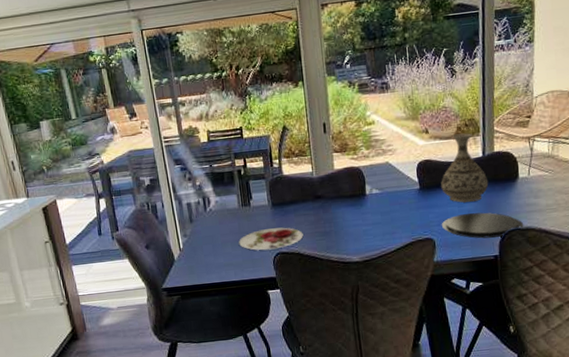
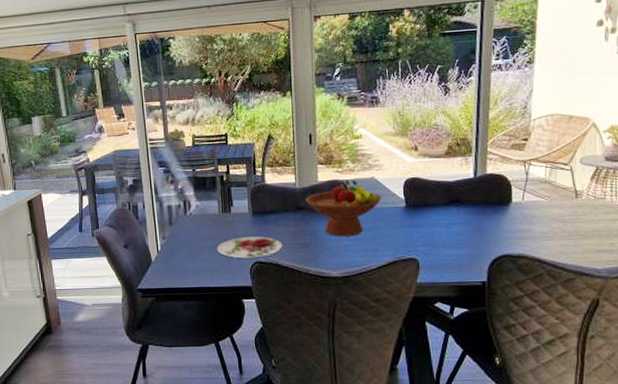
fruit bowl: none [322,166,397,223] -> present [305,179,382,237]
vase: present [441,133,489,203] -> none [428,152,479,224]
plate: present [441,212,524,239] -> none [426,235,516,263]

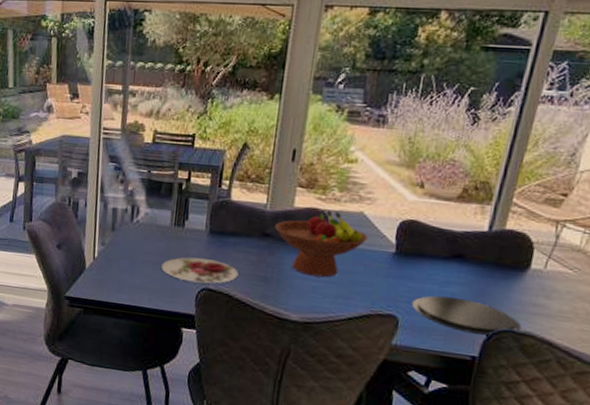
plate: none [426,235,516,263] -> present [411,295,522,336]

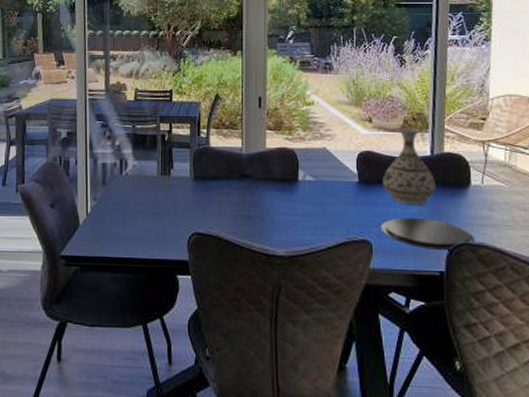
plate: present [161,257,239,284] -> none [152,204,225,228]
fruit bowl: present [274,210,368,278] -> none [251,148,334,211]
vase: none [423,196,488,285] -> present [383,127,437,205]

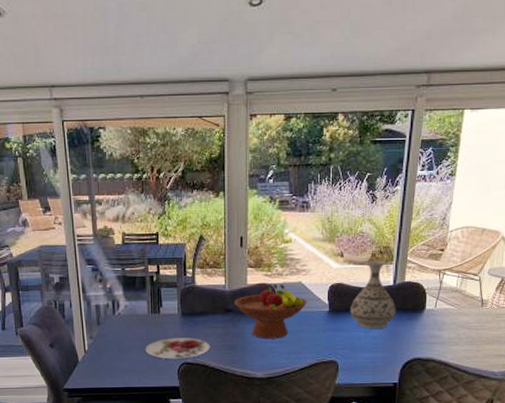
plate: none [152,204,225,228] -> present [145,338,210,359]
fruit bowl: none [251,148,334,211] -> present [233,283,307,339]
plate: present [380,218,476,250] -> none [346,340,425,365]

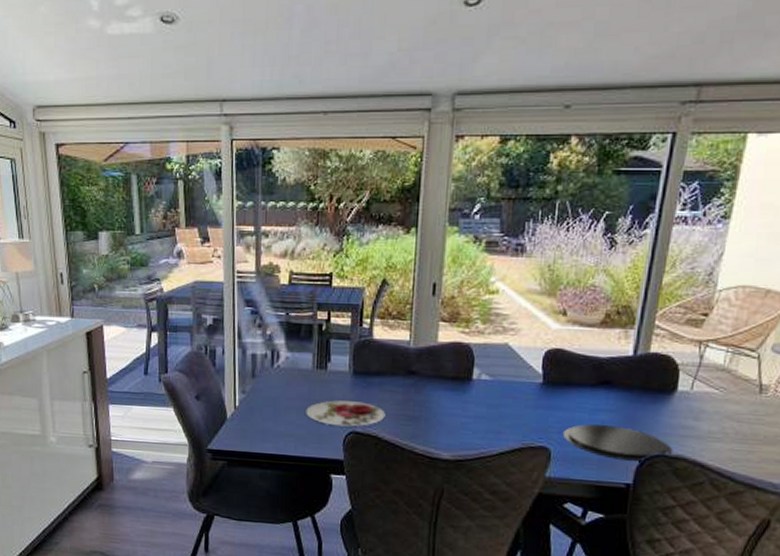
fruit bowl: present [233,283,307,339] -> none [419,343,515,413]
plate: none [346,340,425,365] -> present [562,424,673,462]
vase: present [350,260,396,329] -> none [571,322,636,411]

